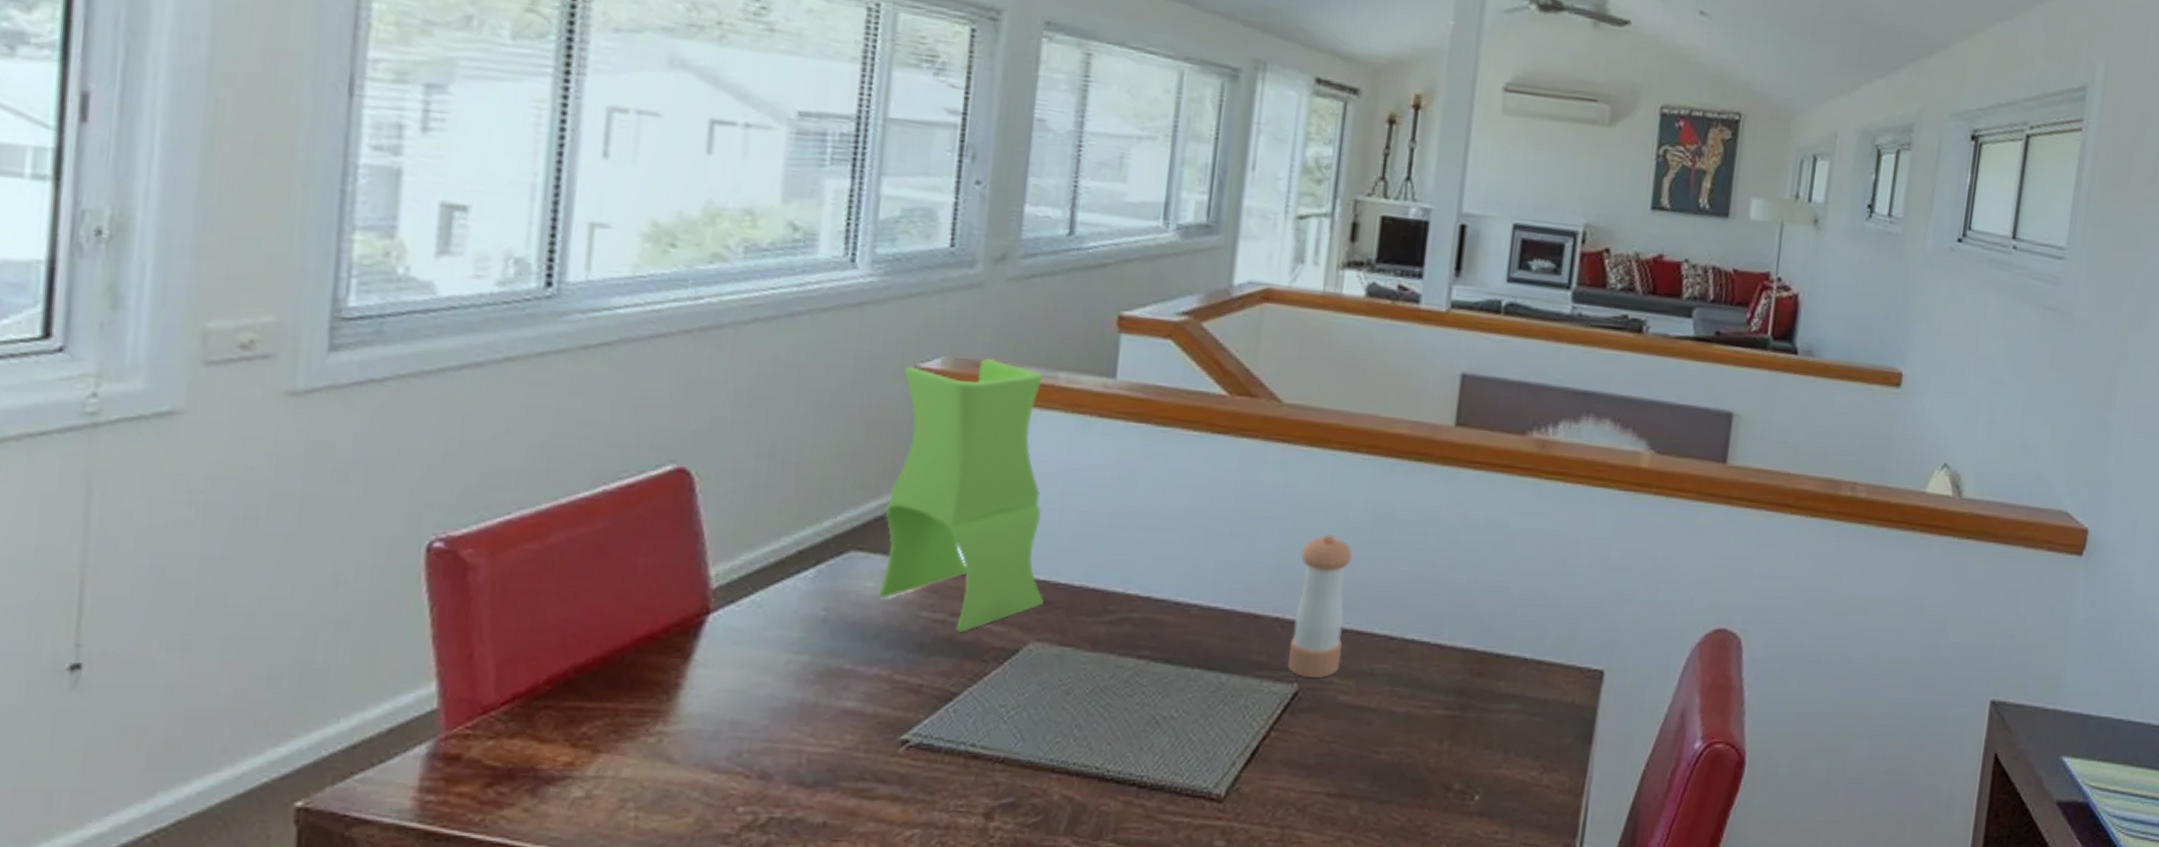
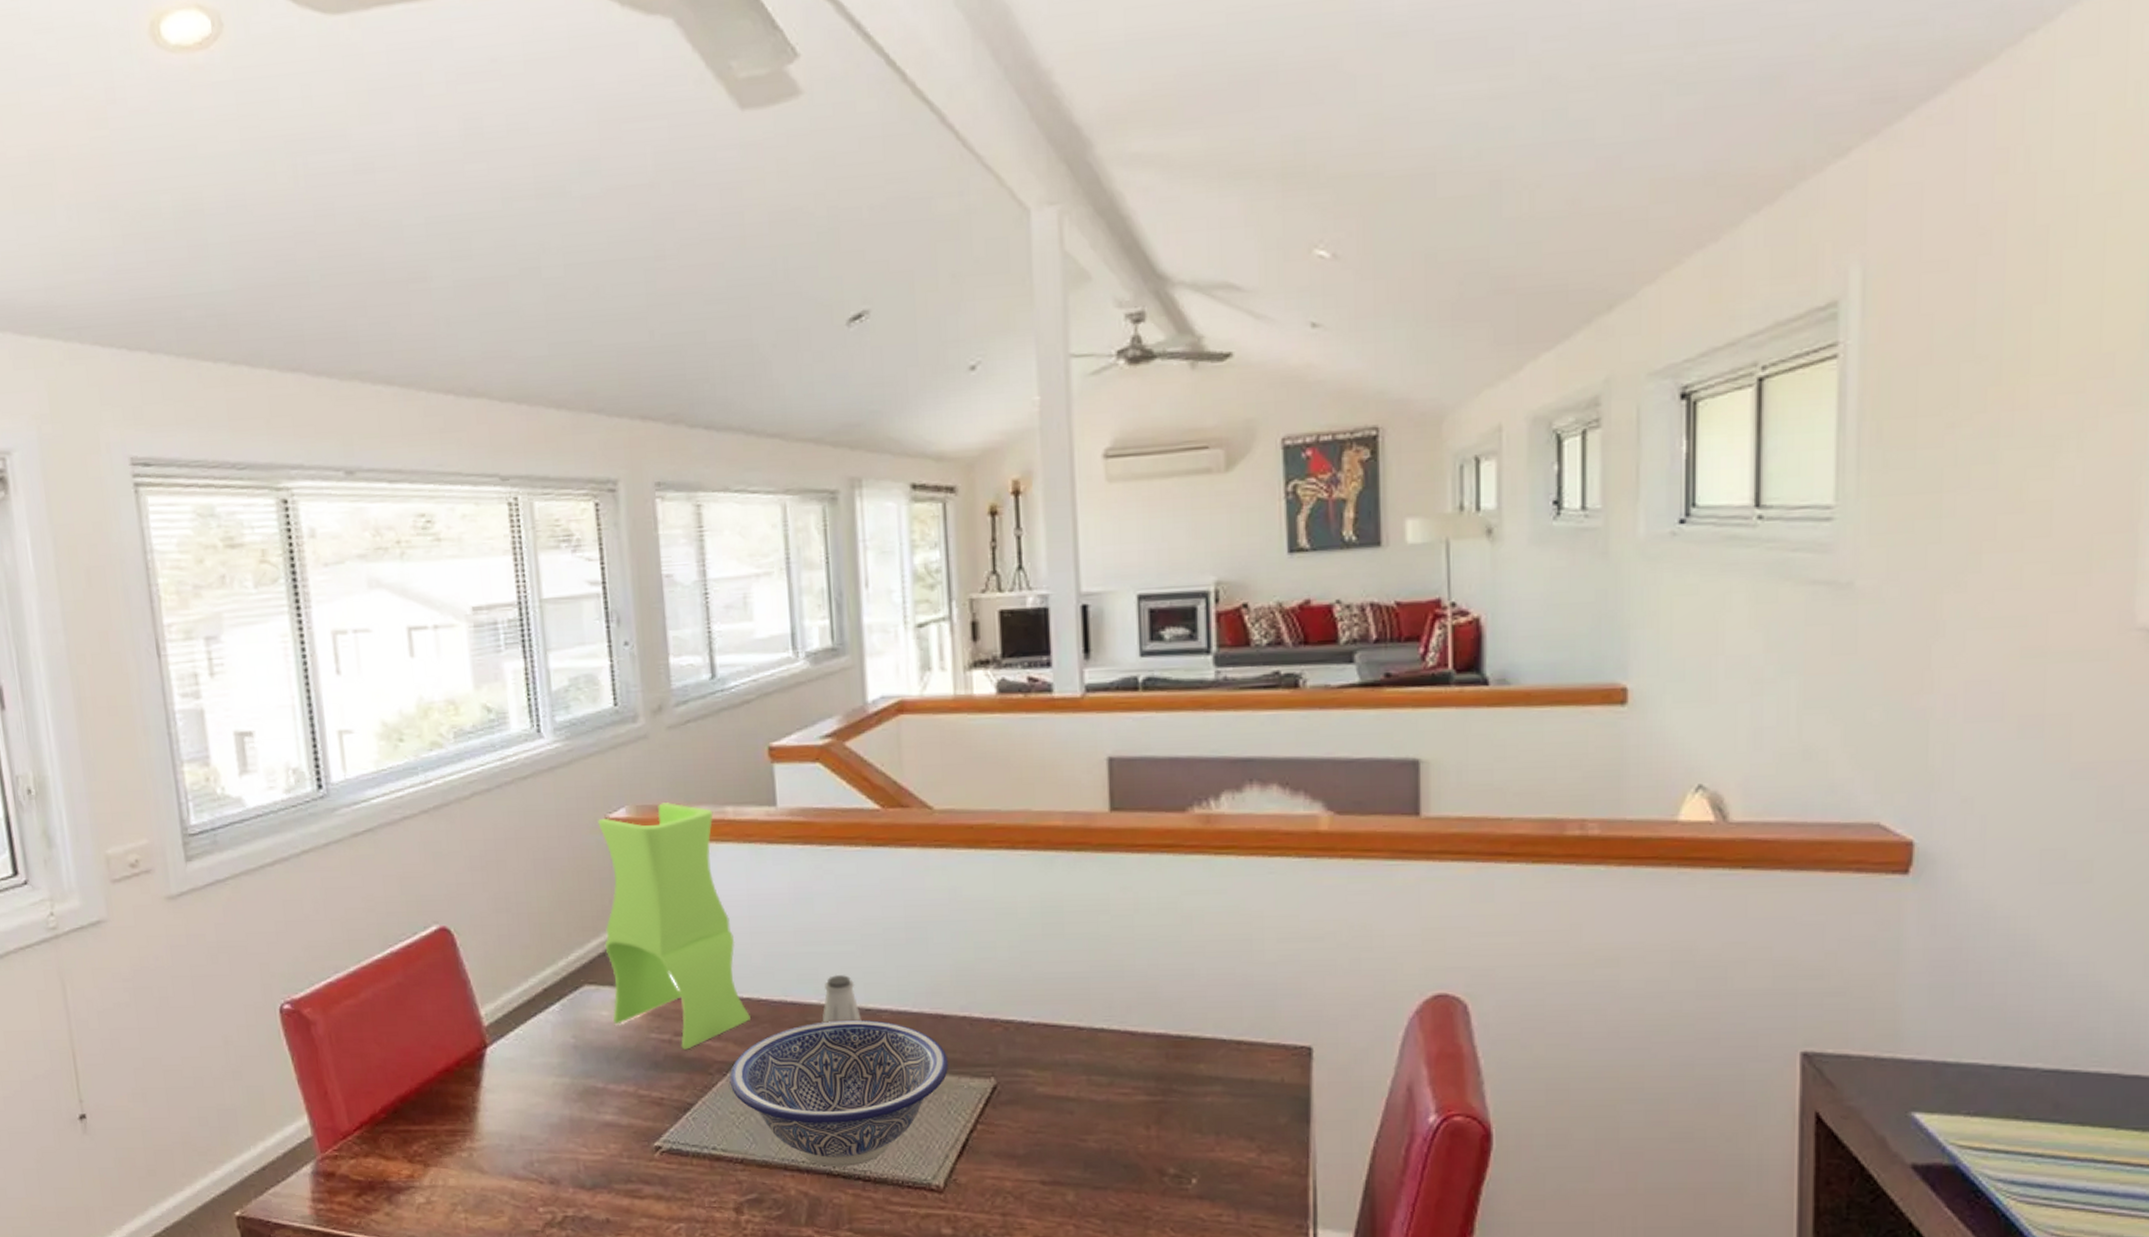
decorative bowl: none [1005,611,1253,771] -> present [729,1019,949,1167]
saltshaker: none [1123,562,1168,615] -> present [822,974,862,1023]
pepper shaker: present [1287,534,1352,678] -> none [977,932,1034,1073]

